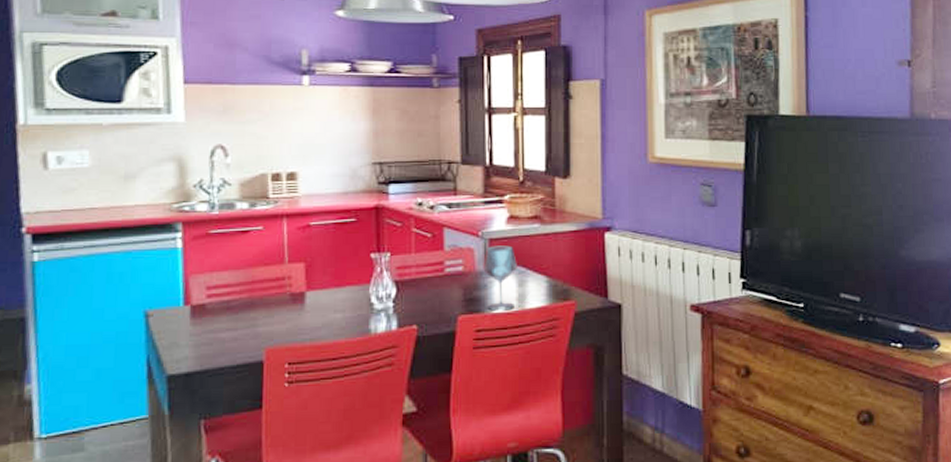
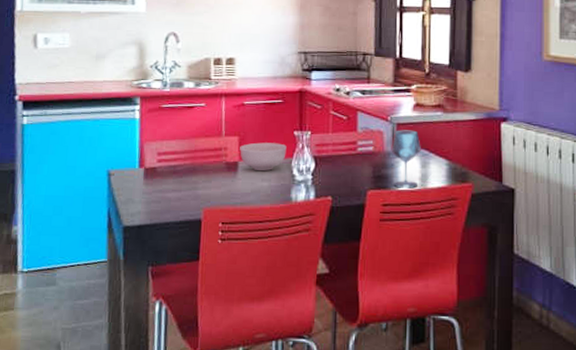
bowl: none [306,268,362,302] -> present [239,142,287,172]

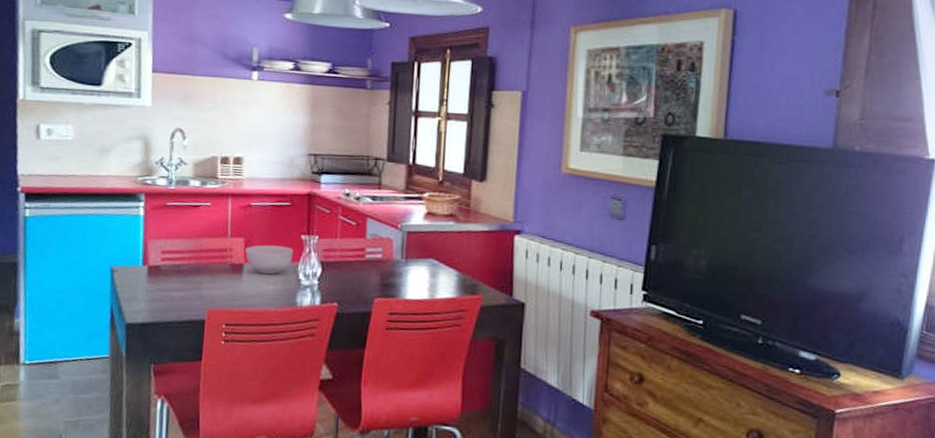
wine glass: present [391,130,421,189] -> none [400,238,431,298]

